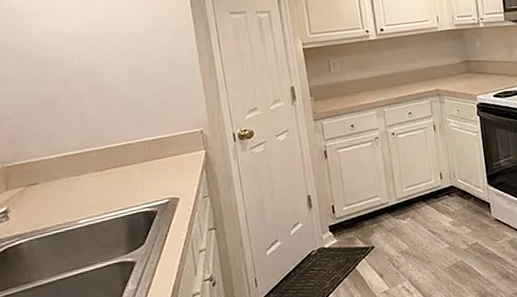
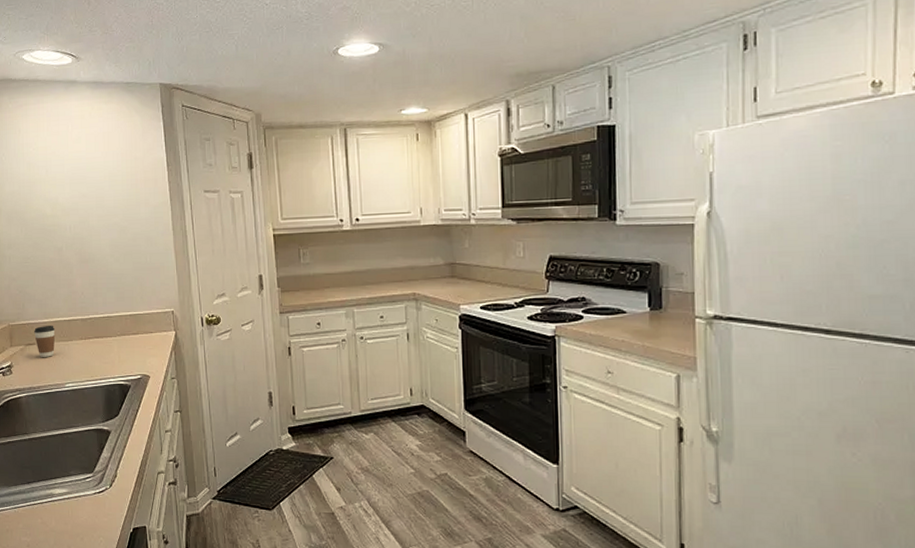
coffee cup: none [37,160,64,196] -> present [34,325,56,357]

